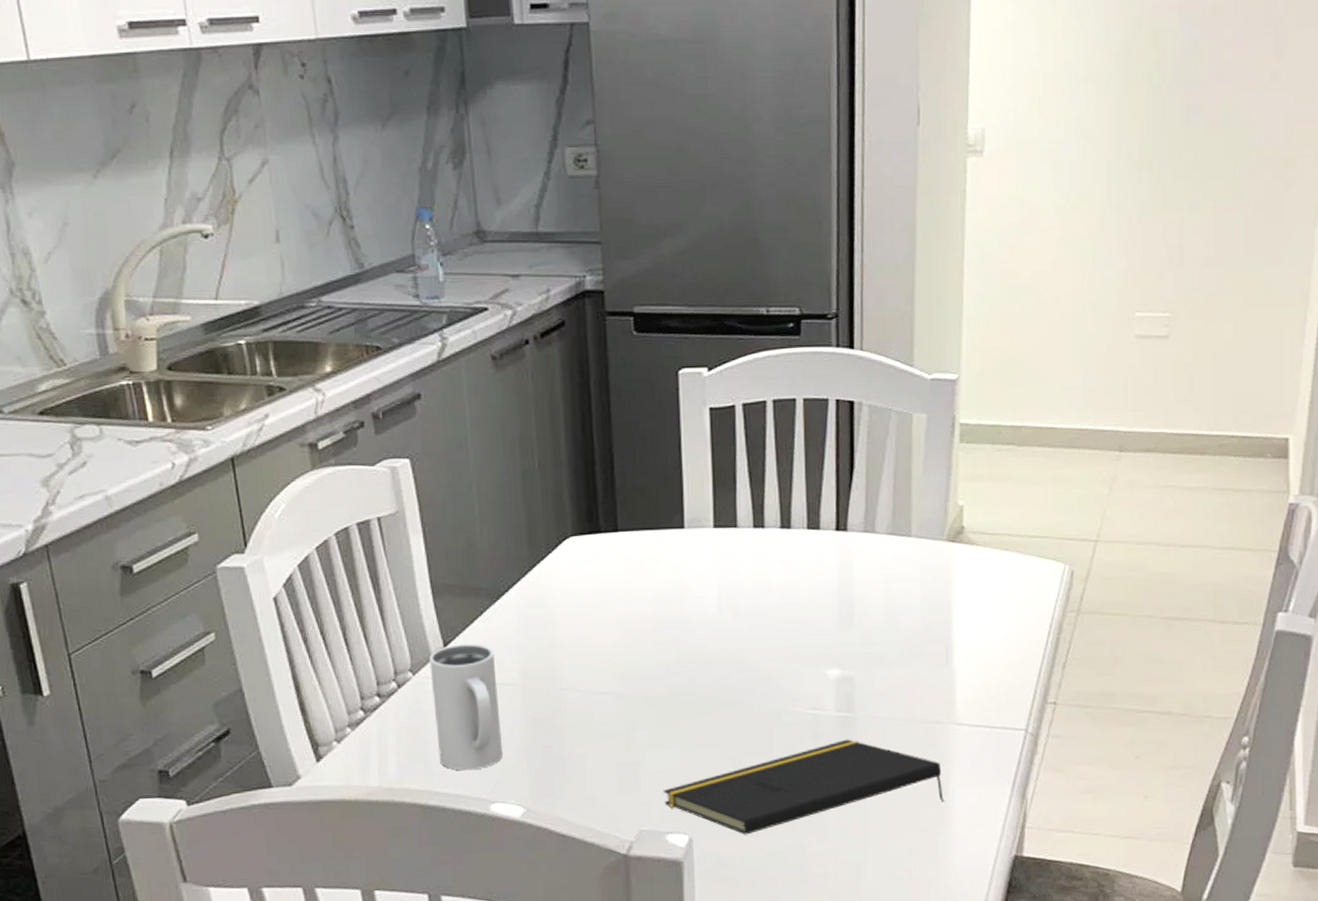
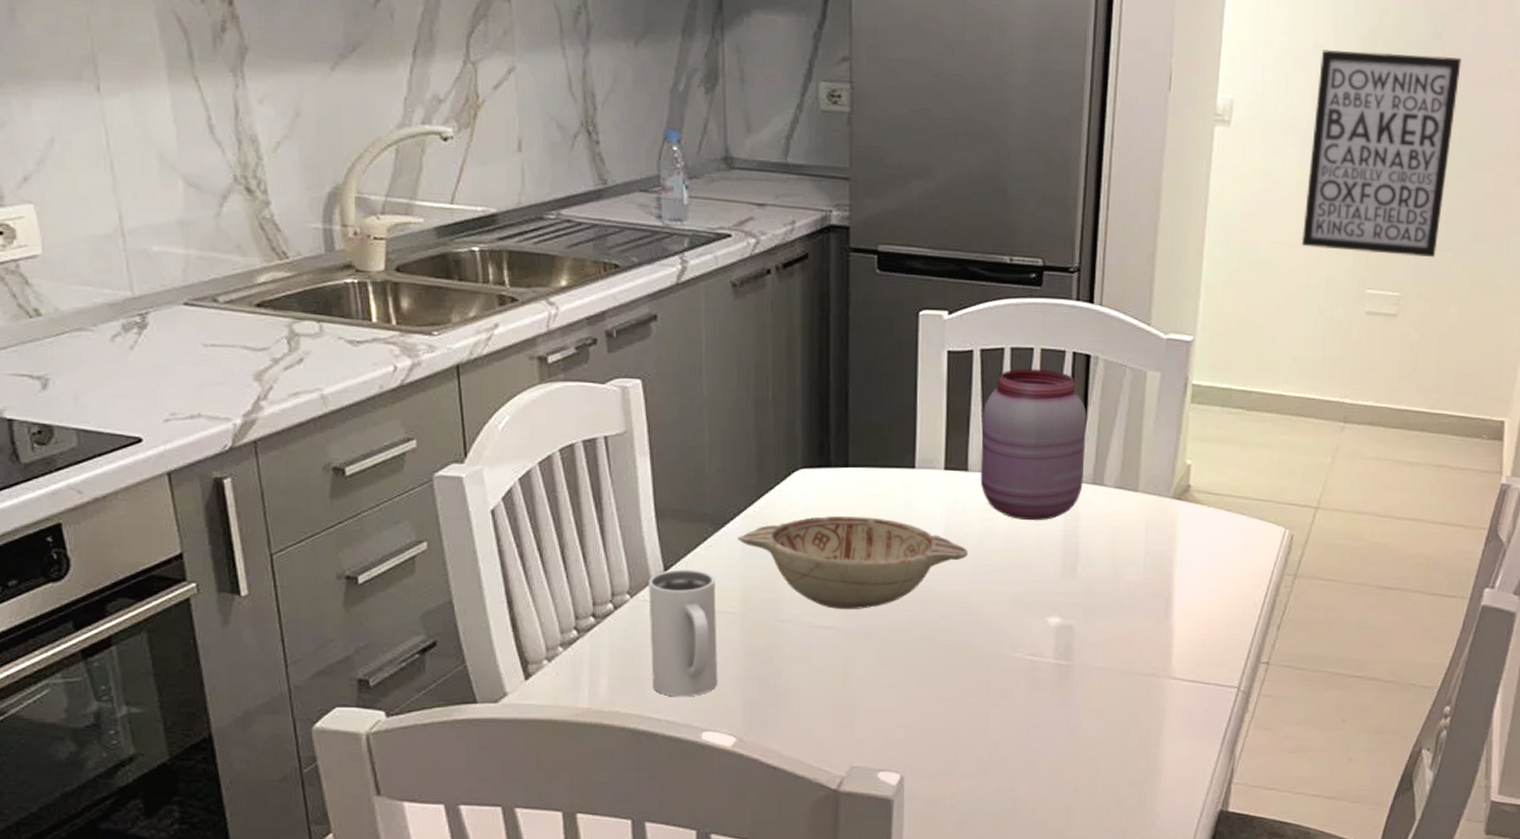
decorative bowl: none [513,580,743,675] -> present [738,516,969,610]
notepad: present [663,739,945,835] -> none [877,687,1156,776]
jar: none [748,419,855,574] -> present [980,368,1087,521]
wall art: none [1064,65,1221,275] -> present [1301,50,1462,257]

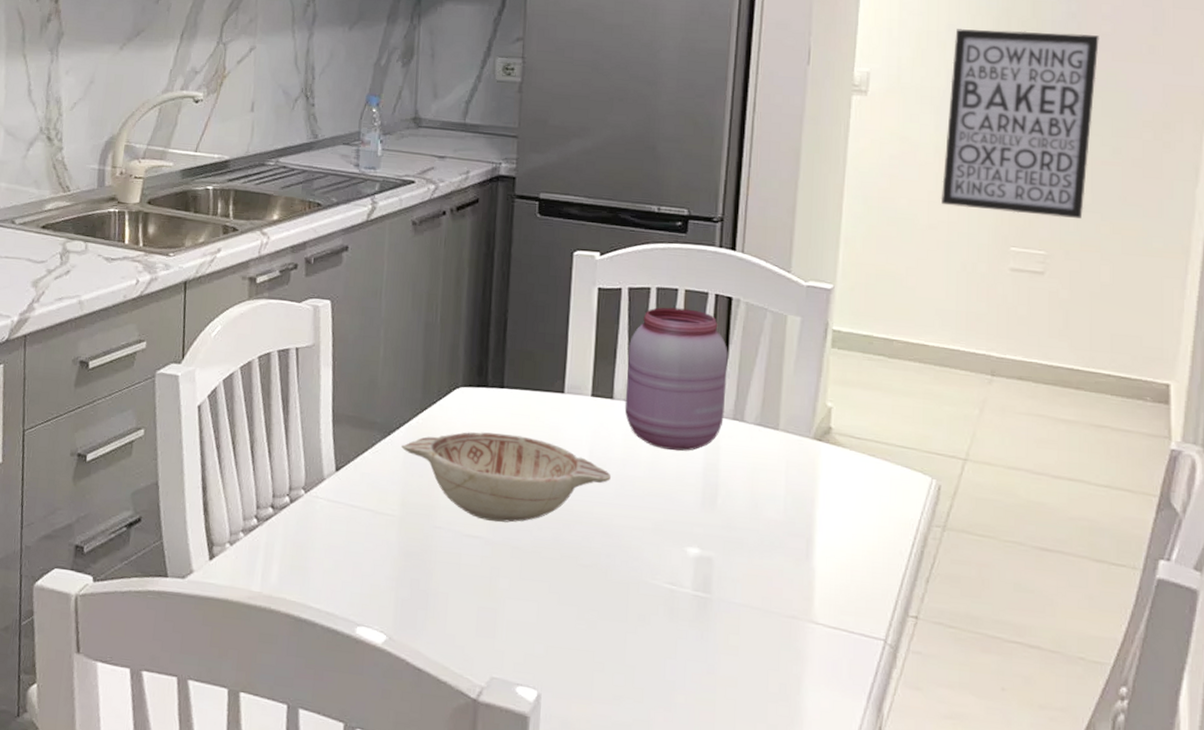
mug: present [648,569,718,697] -> none [316,470,379,591]

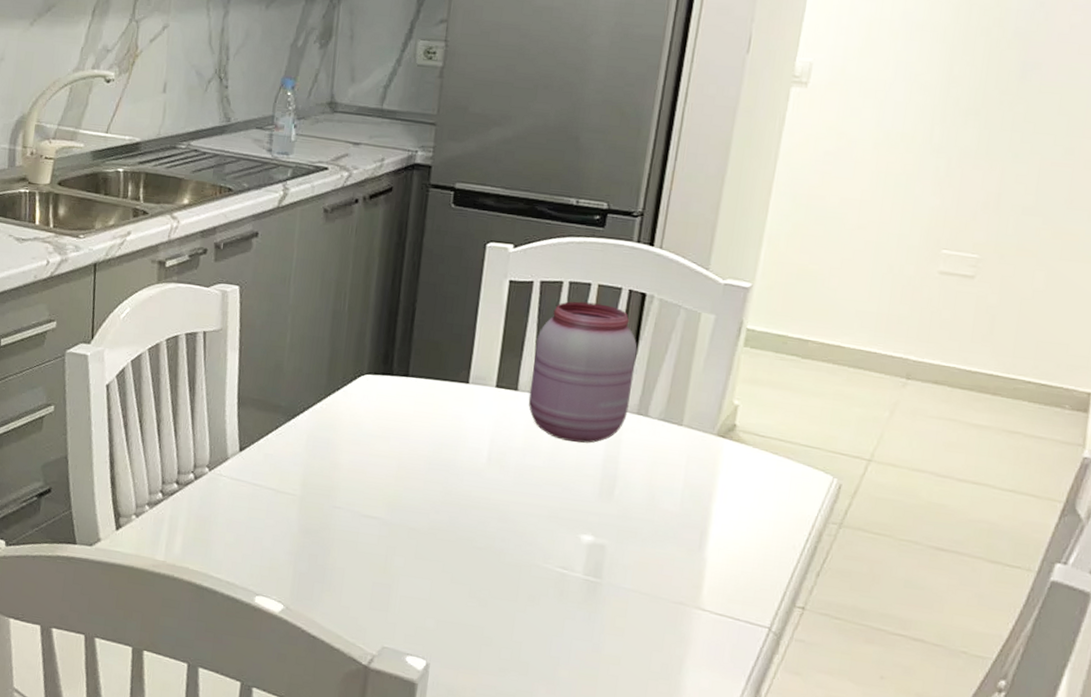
decorative bowl: present [401,432,612,523] -> none [304,418,511,505]
wall art: present [940,29,1099,218] -> none [874,17,1067,222]

